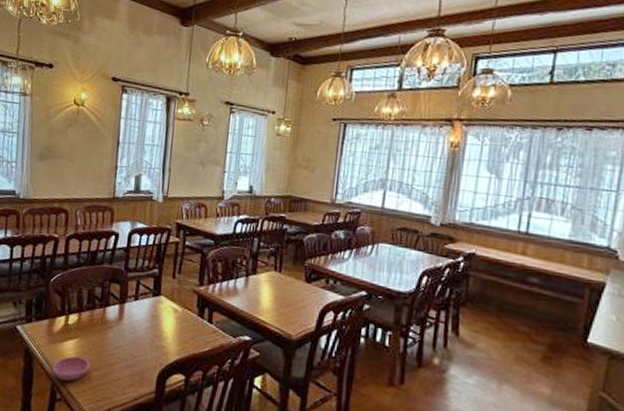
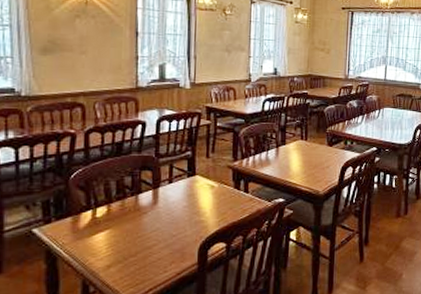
saucer: present [52,355,90,382] -> none [82,246,125,273]

